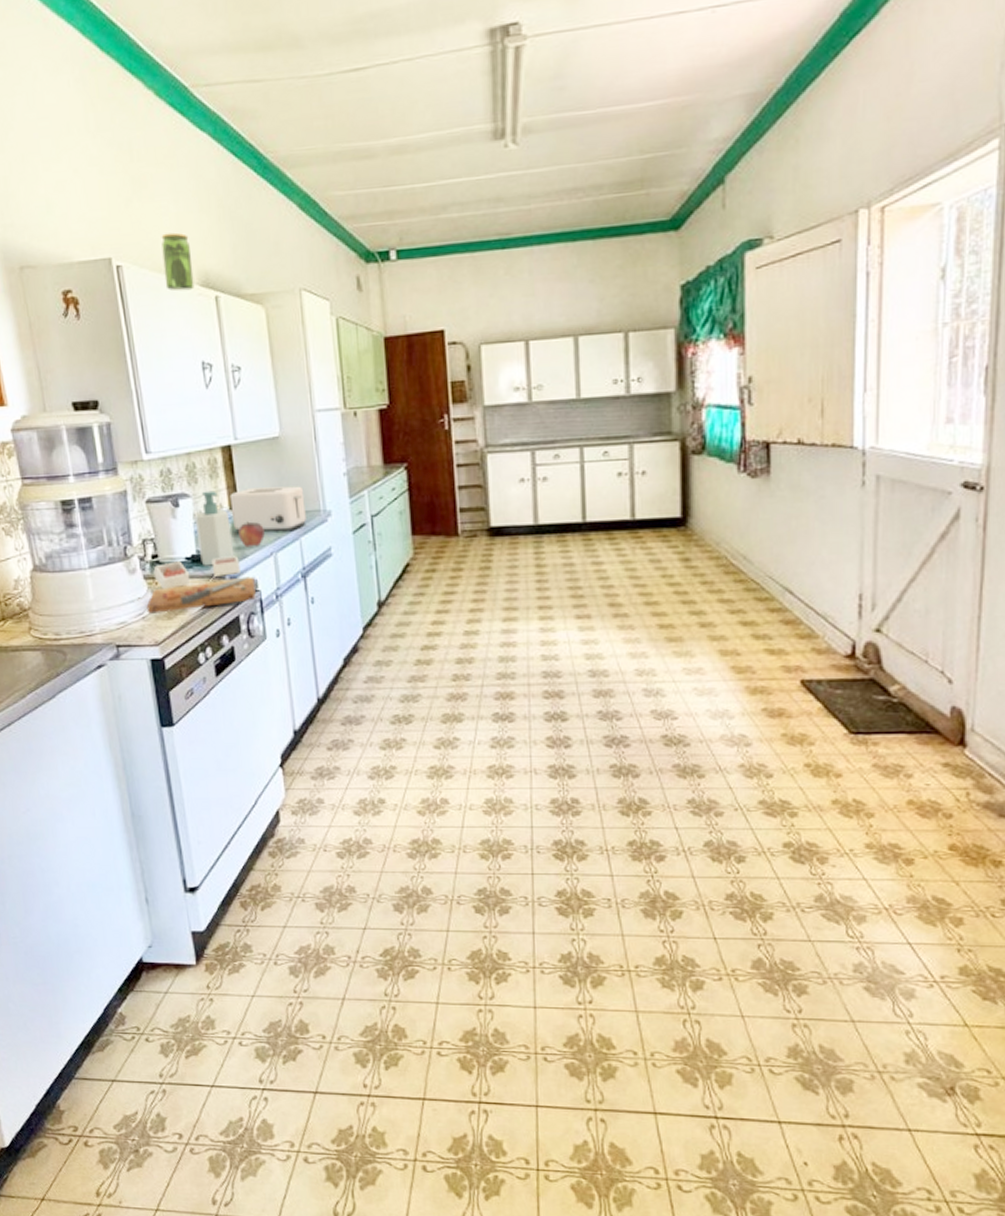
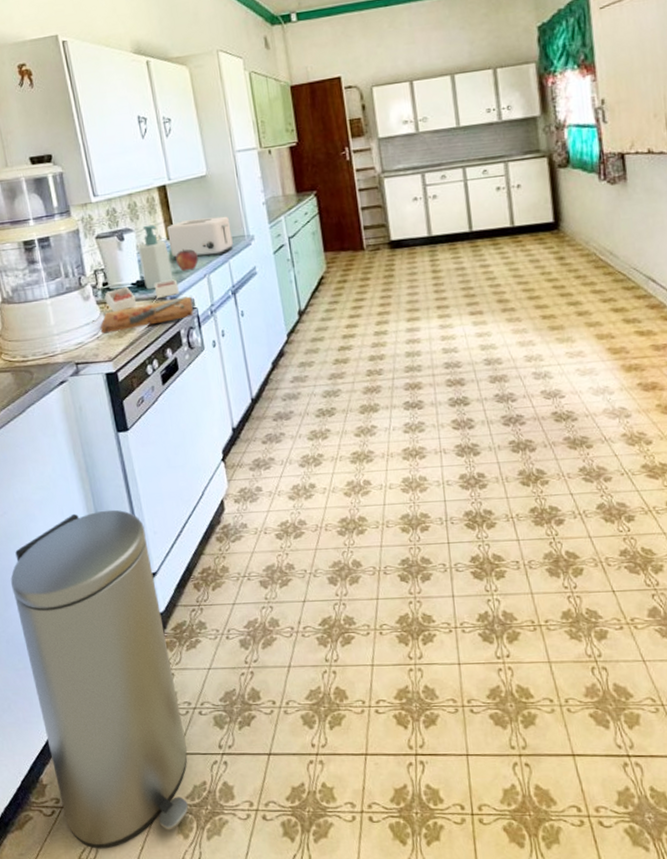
pedal bin: none [31,814,224,1183] -> present [10,509,189,849]
jar: present [161,232,195,292] -> none [98,10,129,59]

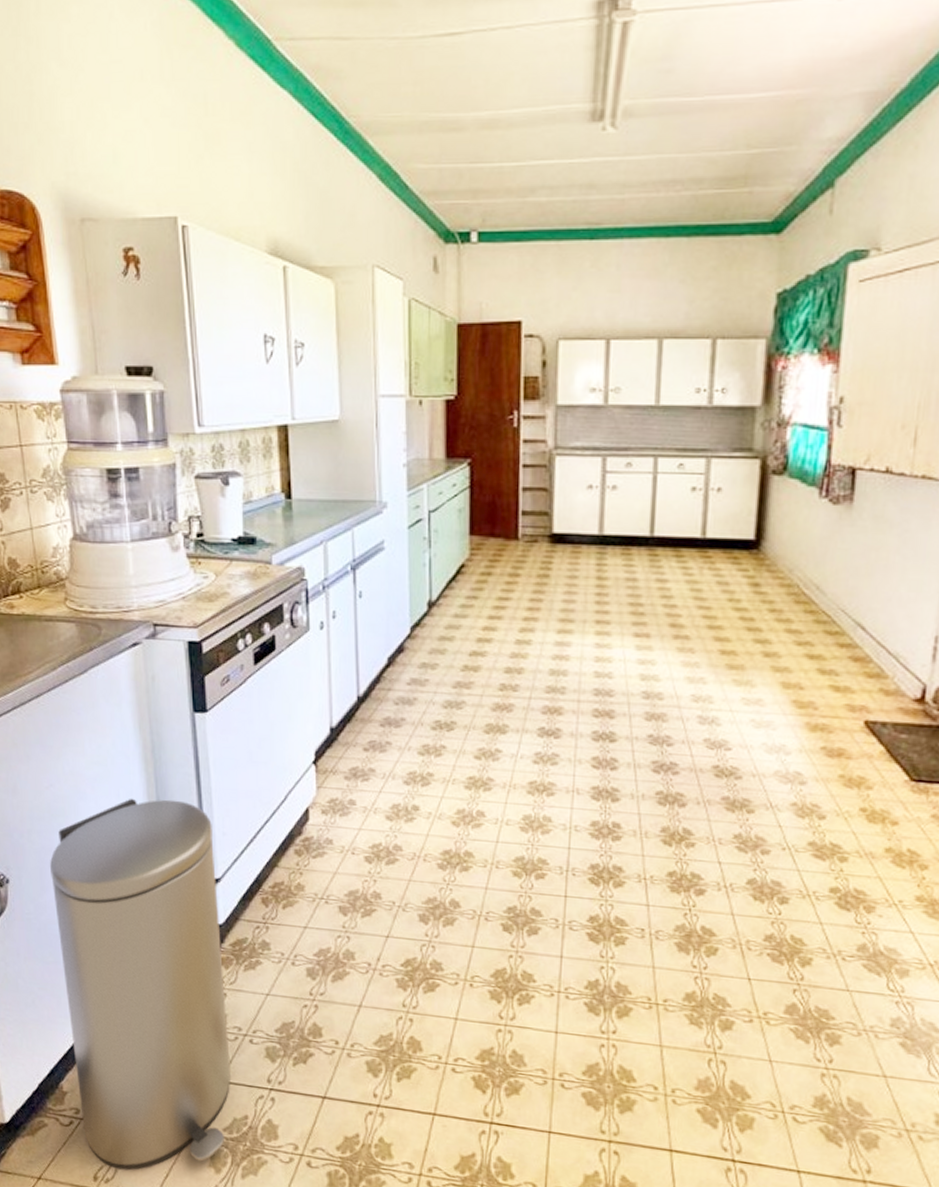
cutting board: present [100,279,194,335] -> none [187,541,302,595]
soap bottle: present [137,224,174,290] -> none [244,471,283,550]
toaster: present [167,216,233,259] -> none [283,472,361,521]
fruit: present [176,249,198,272] -> none [289,506,316,534]

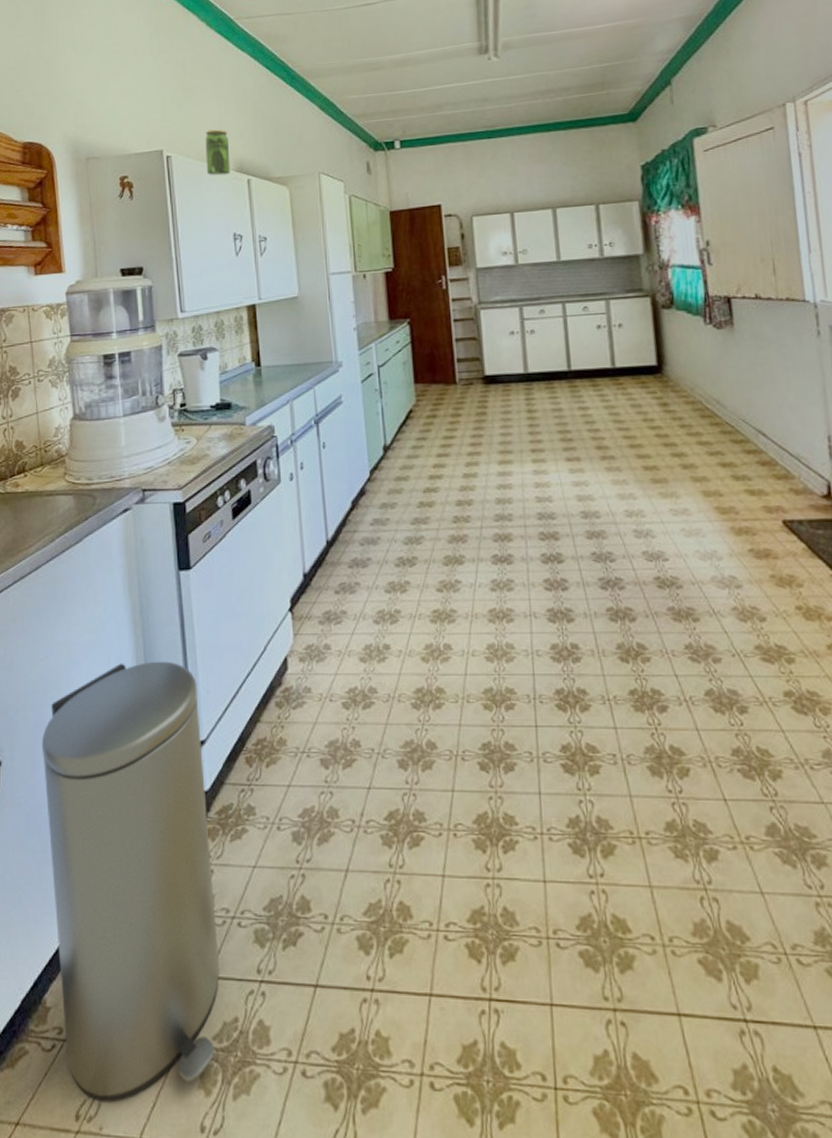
jar: none [231,195,262,258] -> present [205,129,231,176]

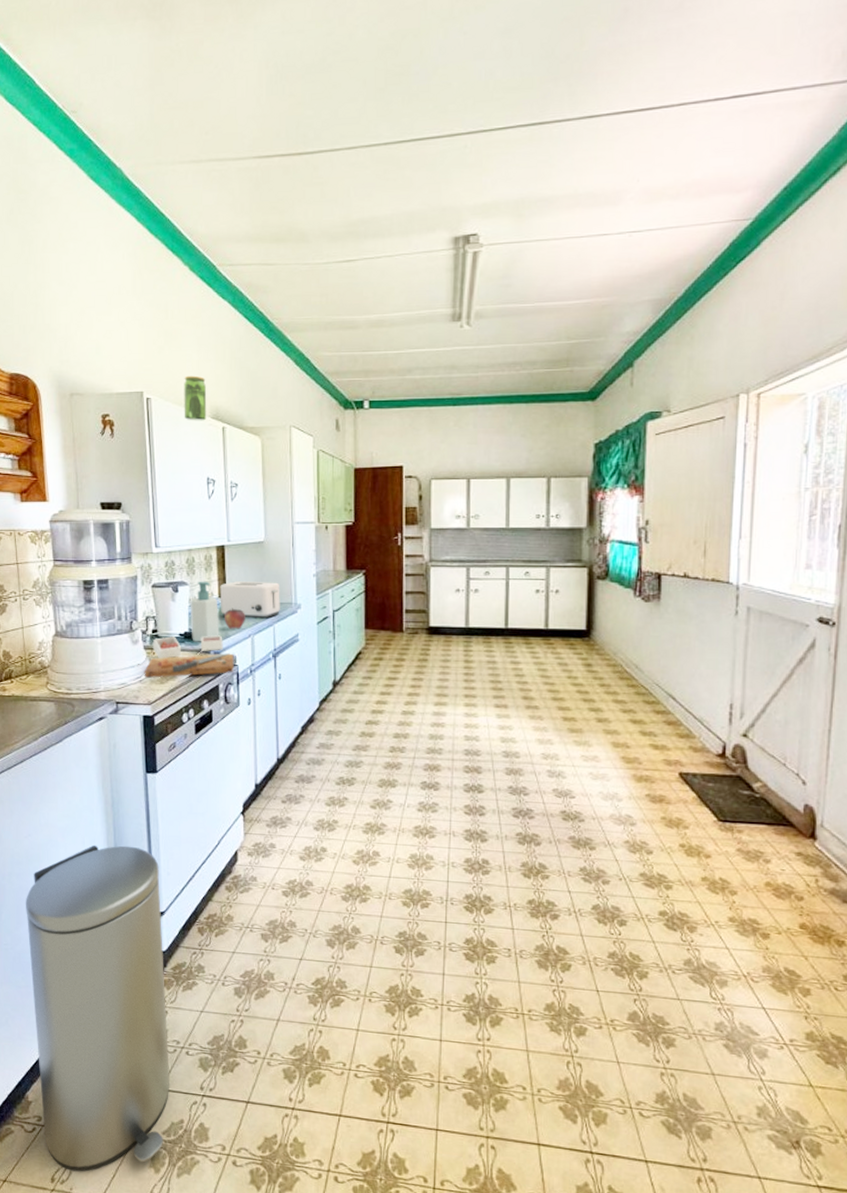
cutting board: none [172,404,272,460] -> present [144,635,234,679]
soap bottle: none [220,344,255,414] -> present [189,581,220,642]
toaster: none [253,340,320,383] -> present [220,581,280,619]
fruit: none [259,372,282,396] -> present [224,608,245,630]

